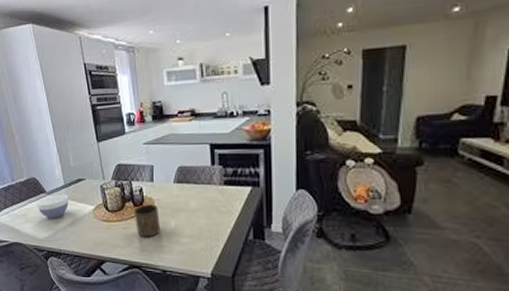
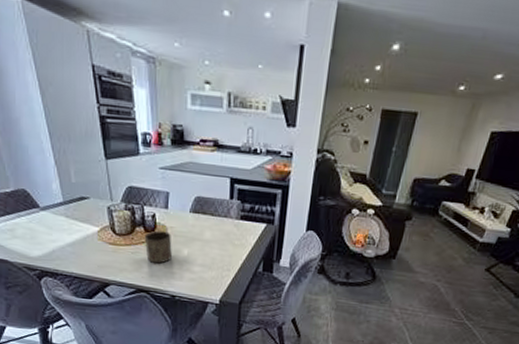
bowl: present [36,194,69,218] -> none [27,210,68,237]

